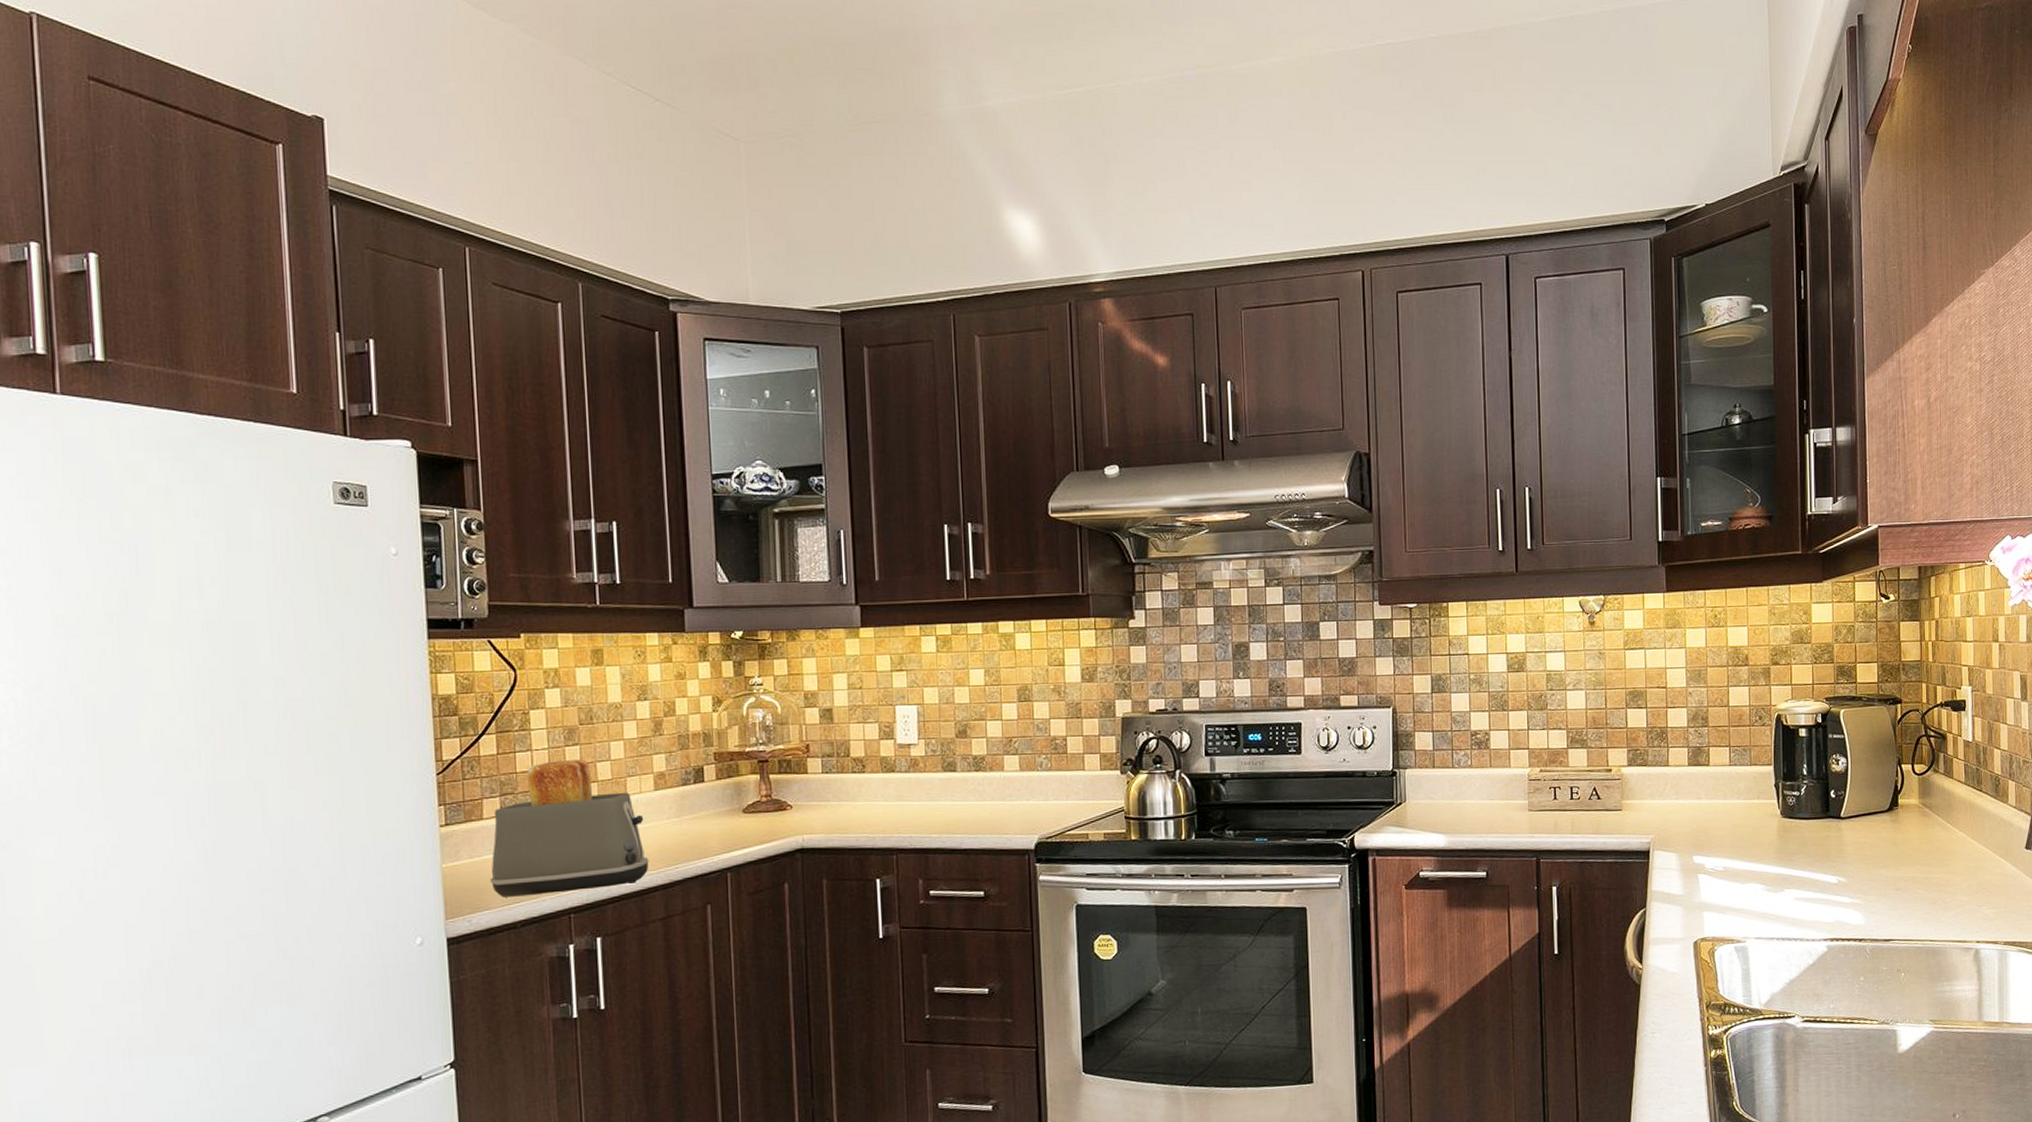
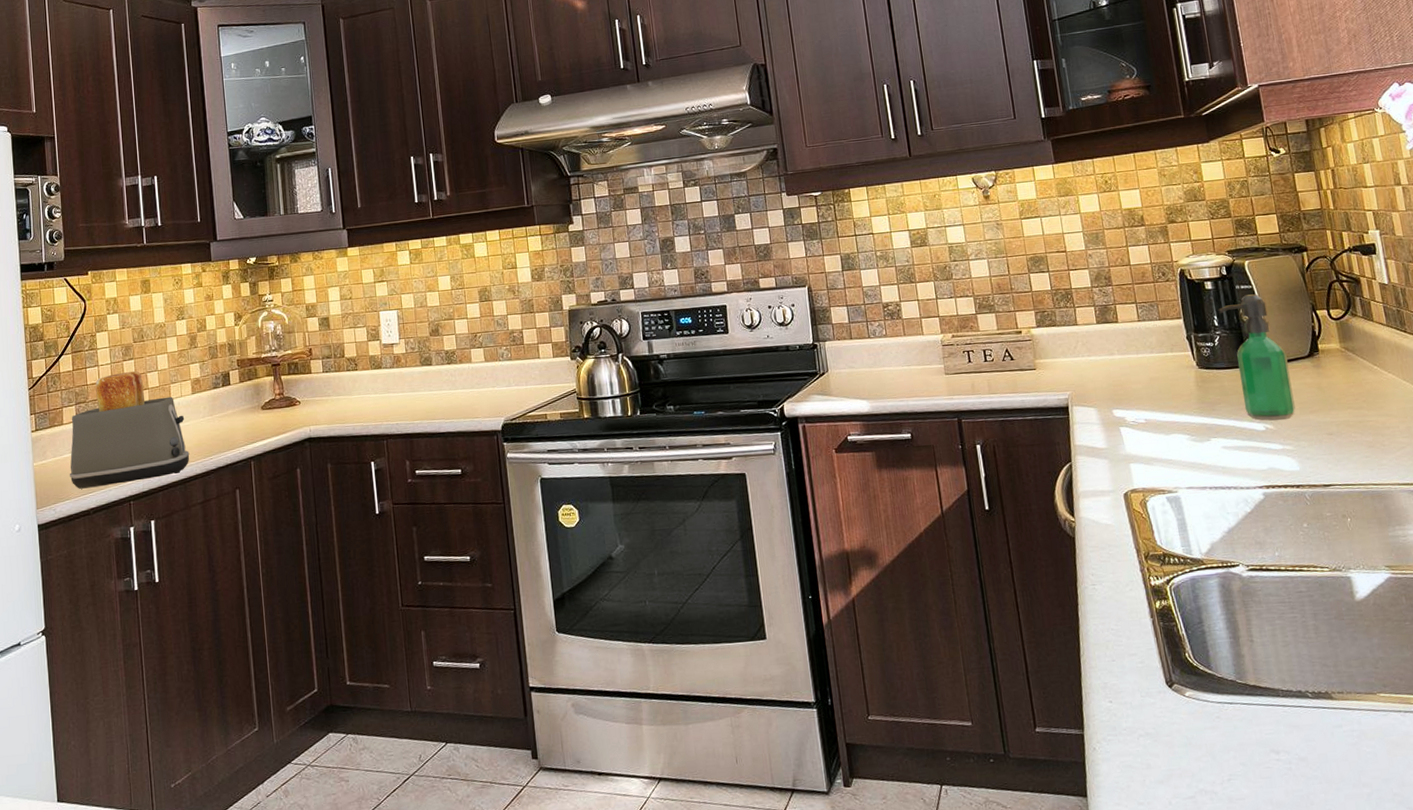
soap dispenser: none [1808,744,1869,874] -> present [1218,294,1296,421]

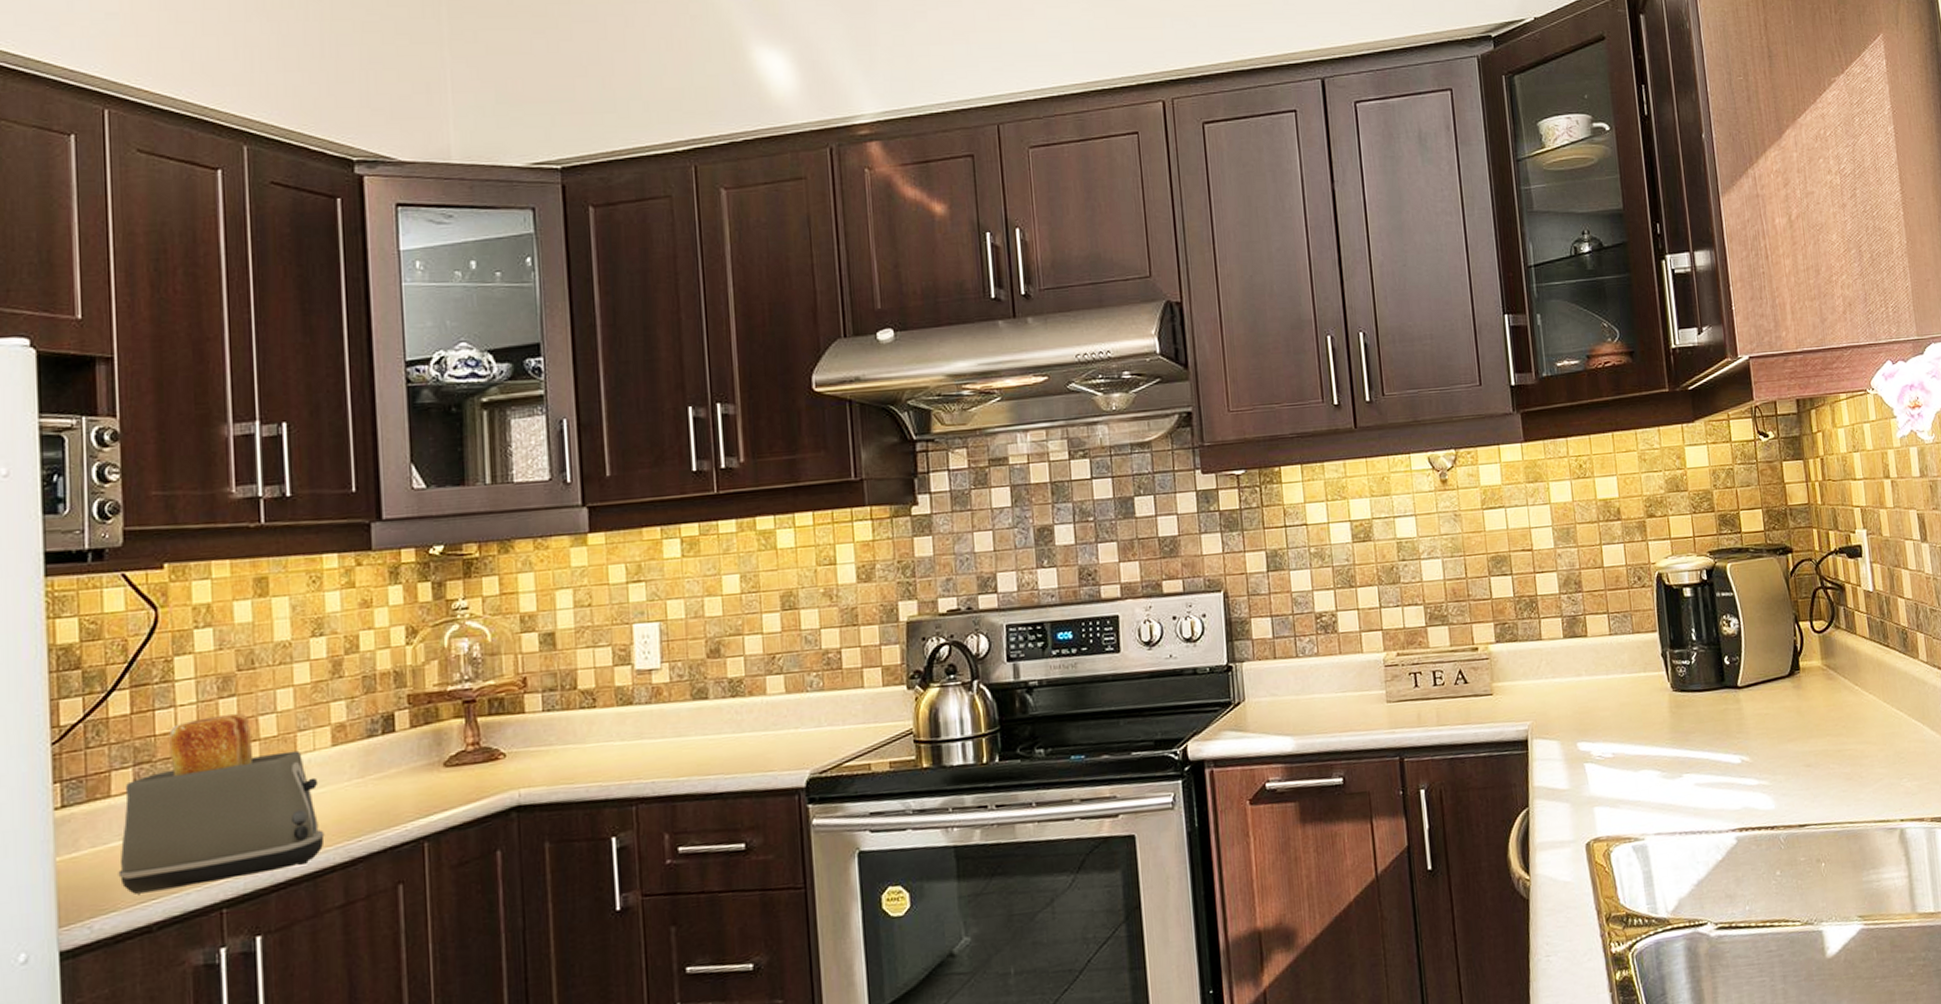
soap dispenser: present [1218,294,1296,421] -> none [1696,602,1773,753]

